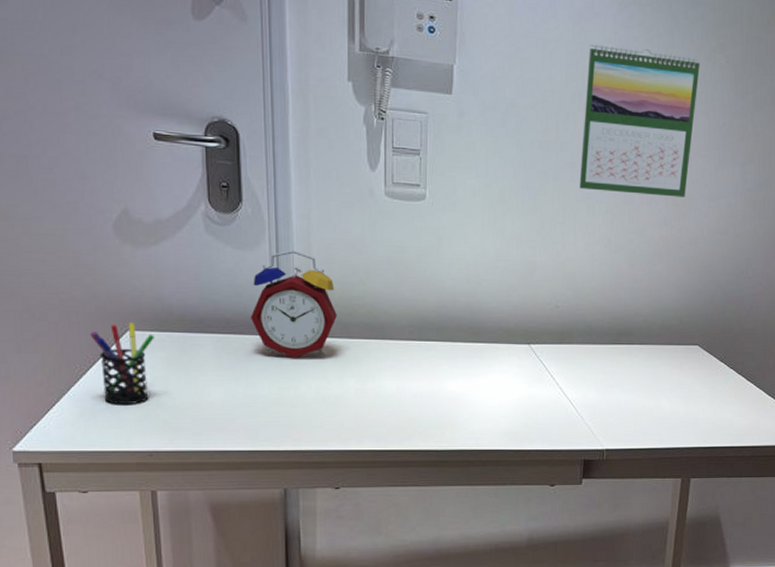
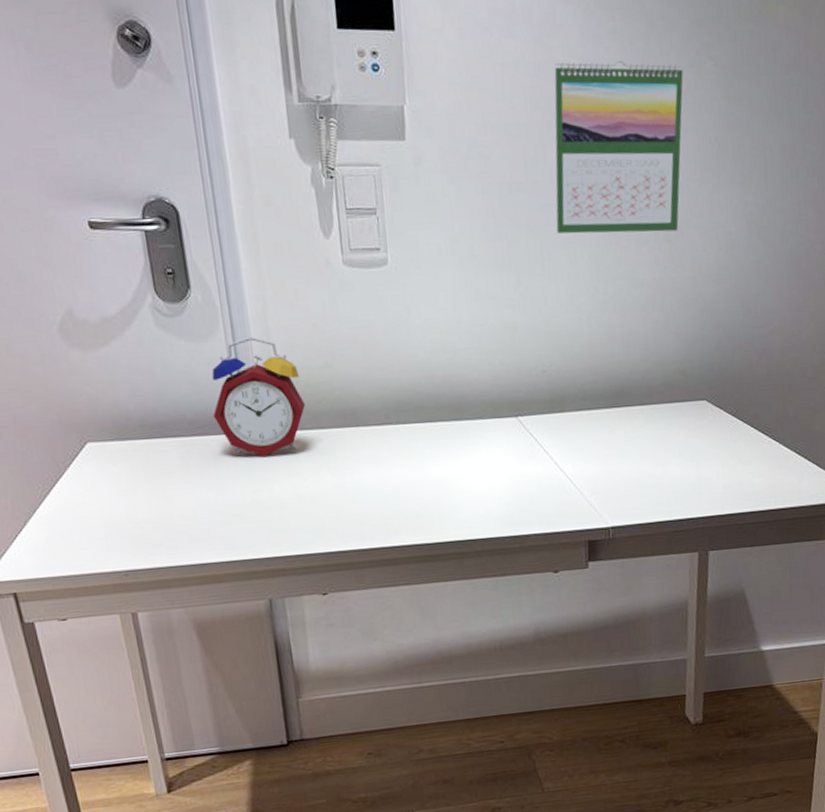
pen holder: present [90,323,154,404] -> none [48,433,118,523]

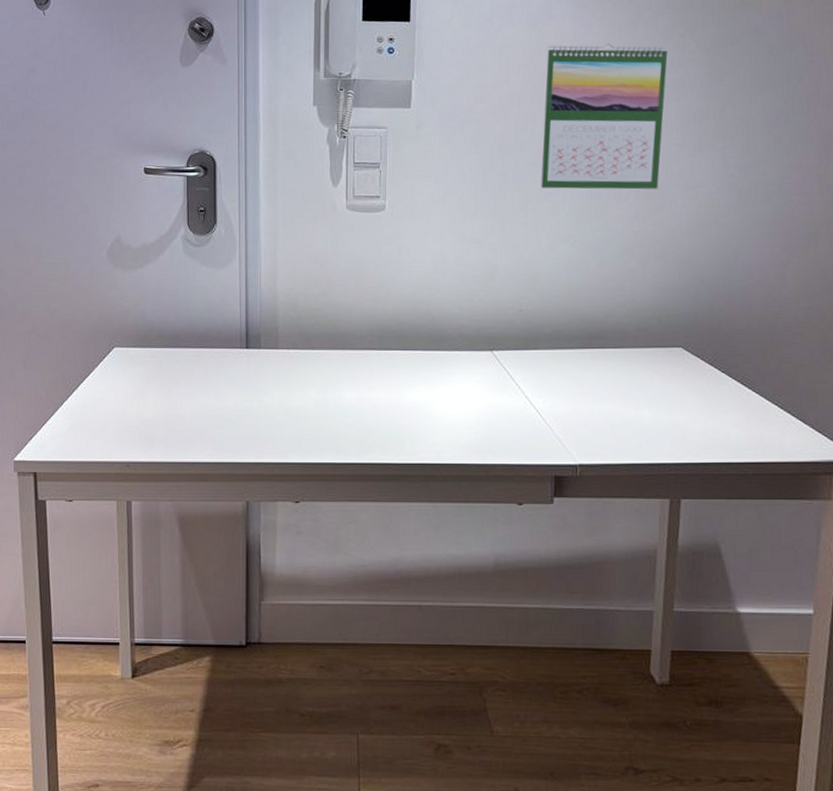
alarm clock: present [212,336,305,456] -> none [221,266,300,370]

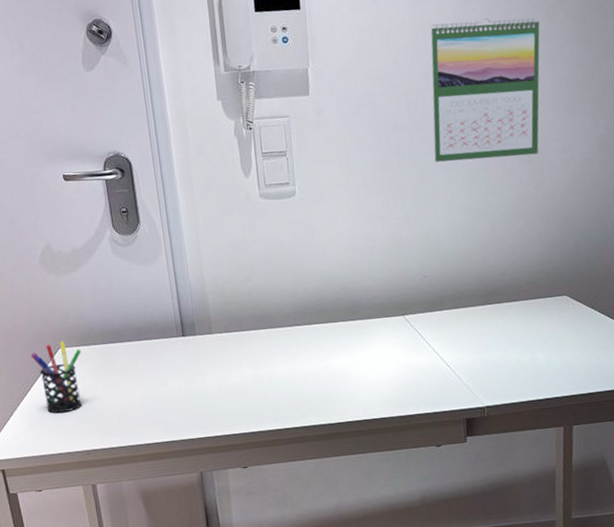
pen holder: none [83,340,136,416] -> present [30,341,82,413]

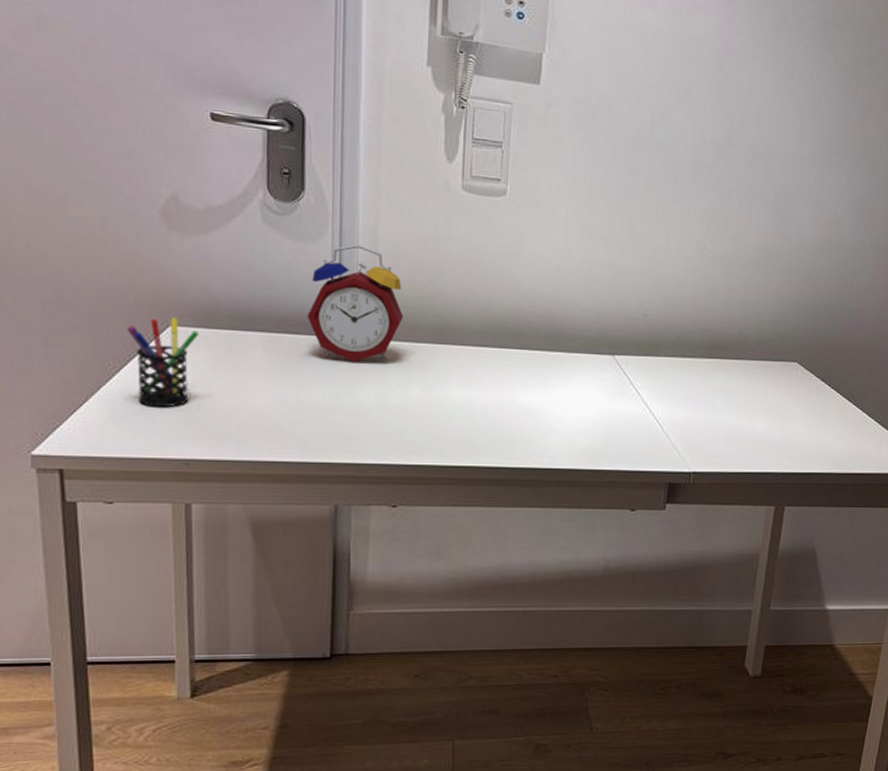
alarm clock: none [156,258,230,355] -> present [308,244,403,362]
calendar: present [430,17,540,162] -> none [674,38,808,203]

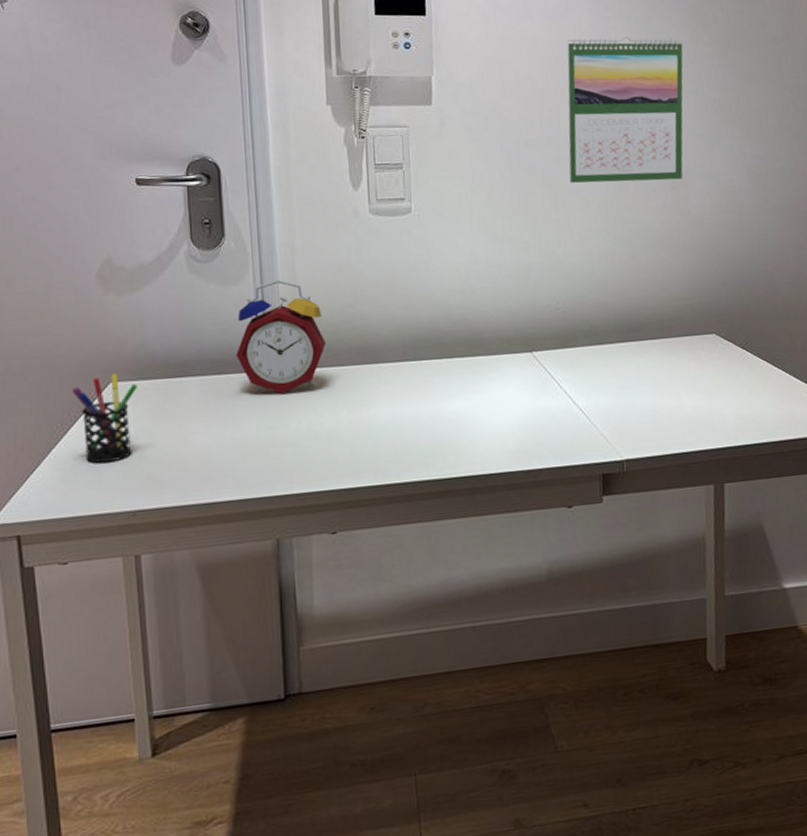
calendar: none [674,38,808,203] -> present [567,36,683,183]

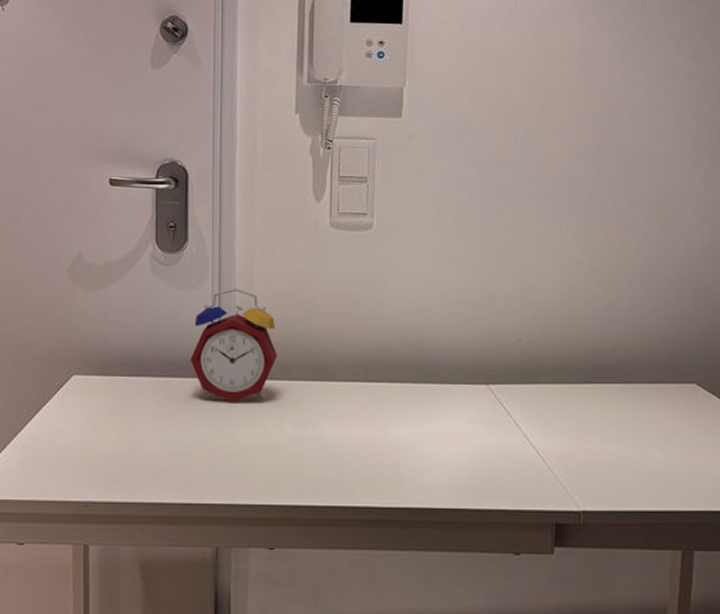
pen holder: present [72,373,137,463] -> none [38,367,97,451]
calendar: present [567,36,683,183] -> none [543,50,682,210]

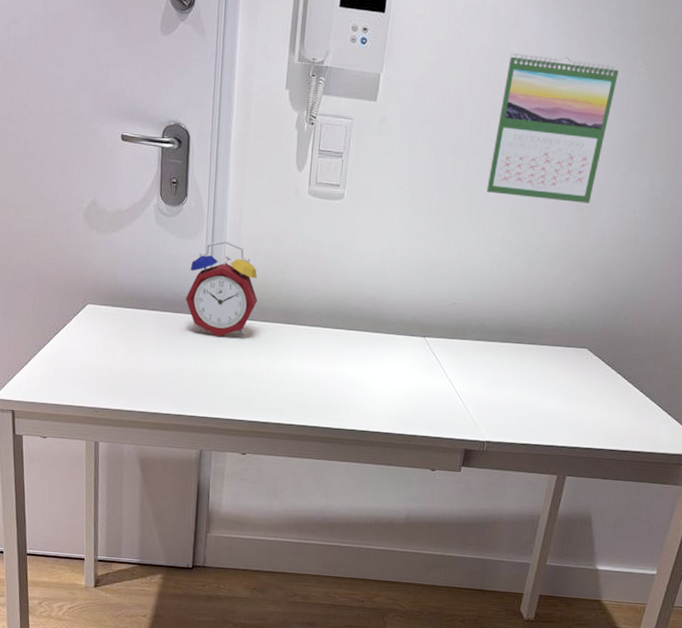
calendar: none [543,50,682,210] -> present [486,53,619,204]

